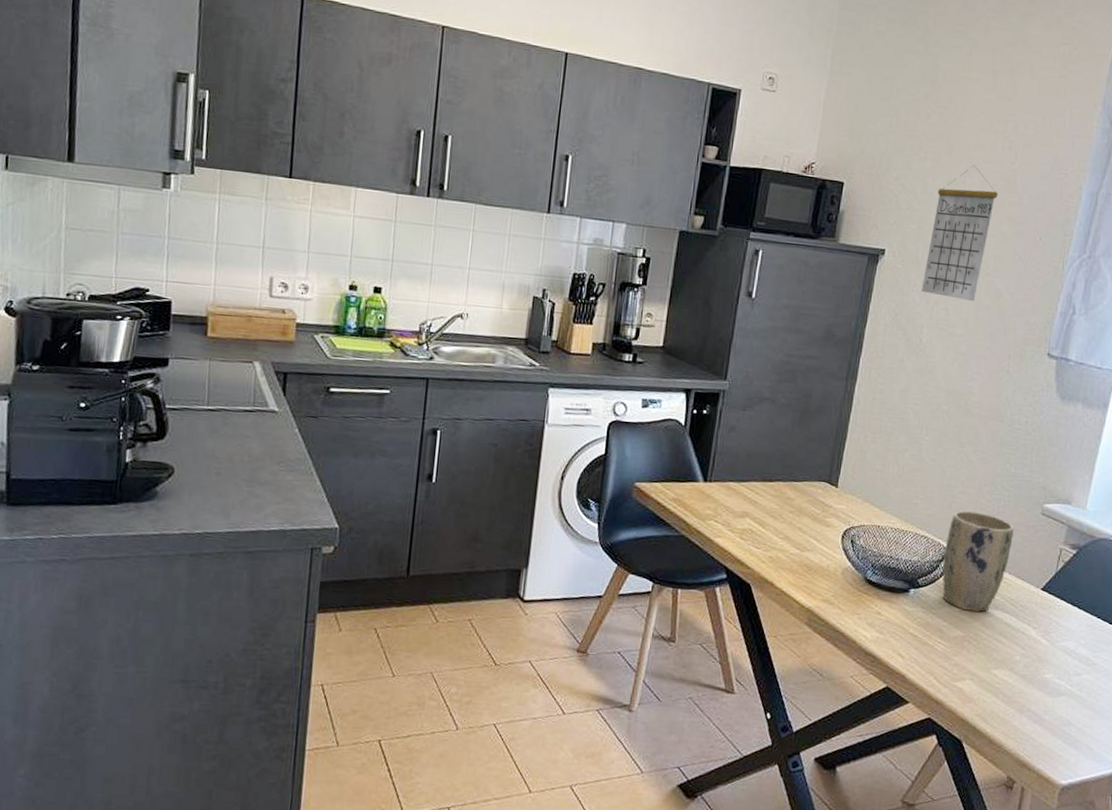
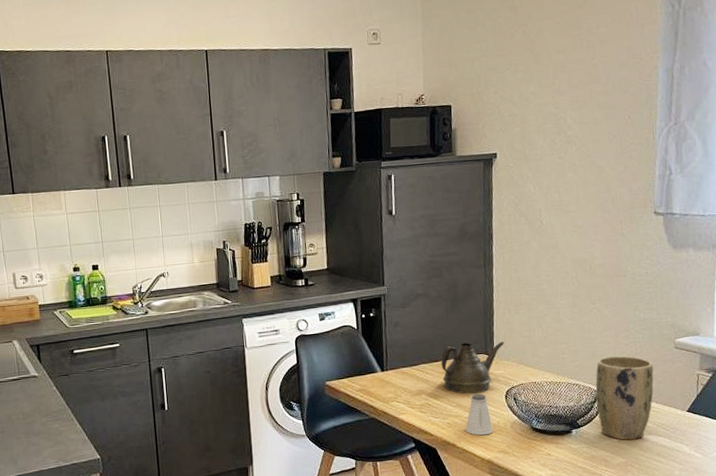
teapot: none [773,465,853,528] -> present [441,341,505,394]
saltshaker: none [789,527,821,579] -> present [465,393,494,436]
calendar: present [921,165,998,302] -> none [532,67,585,182]

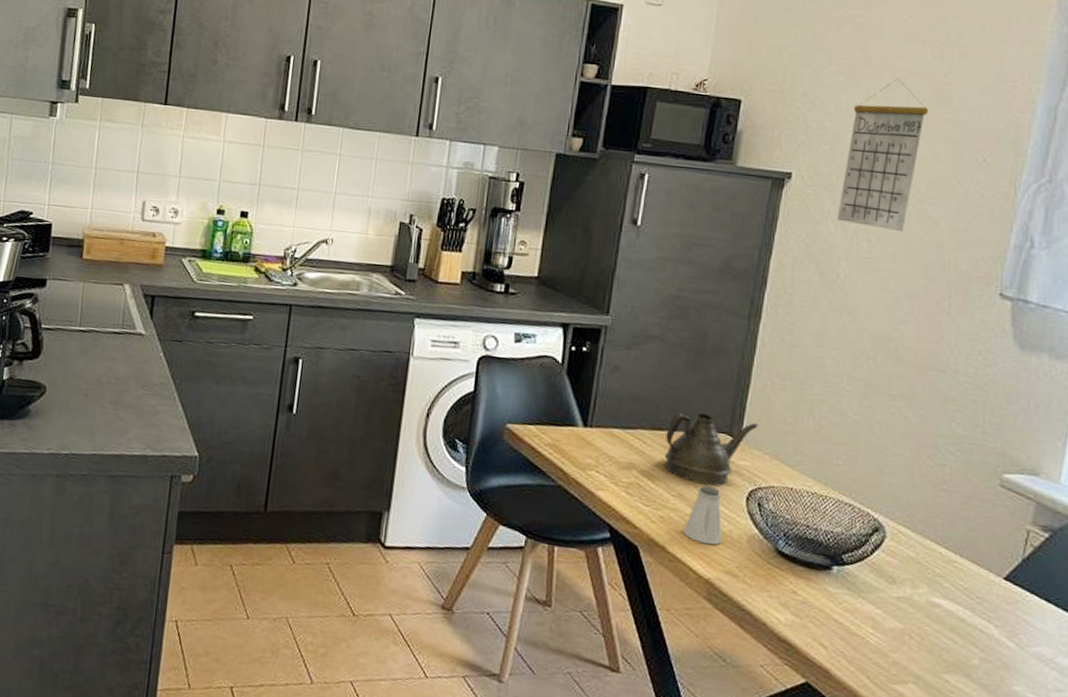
calendar: none [532,67,585,182] -> present [836,78,929,233]
plant pot: present [595,356,654,441] -> none [873,476,964,602]

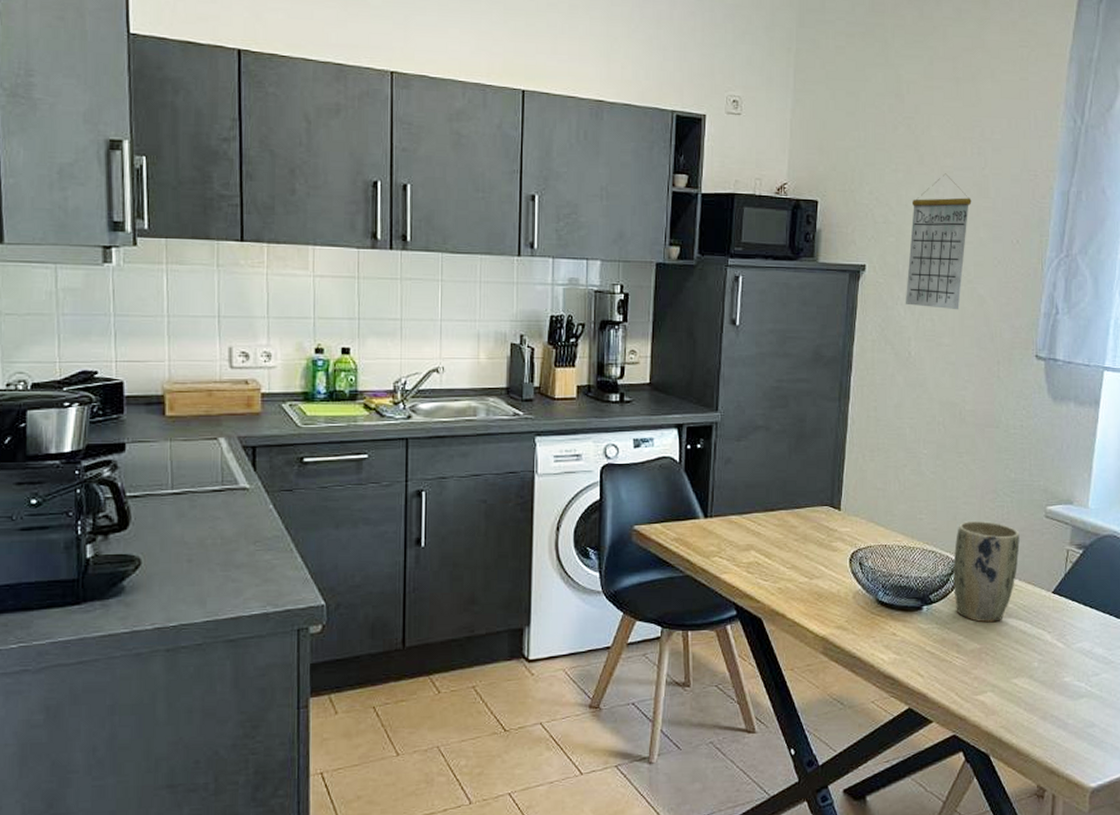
teapot: present [664,413,759,486] -> none [777,491,855,554]
saltshaker: present [683,484,722,546] -> none [799,553,832,606]
plant pot: none [873,476,964,602] -> present [953,520,1020,623]

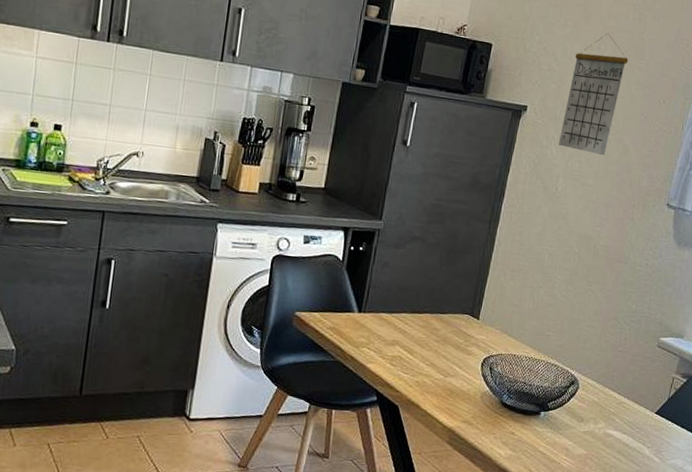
plant pot: present [953,520,1020,623] -> none [569,342,633,433]

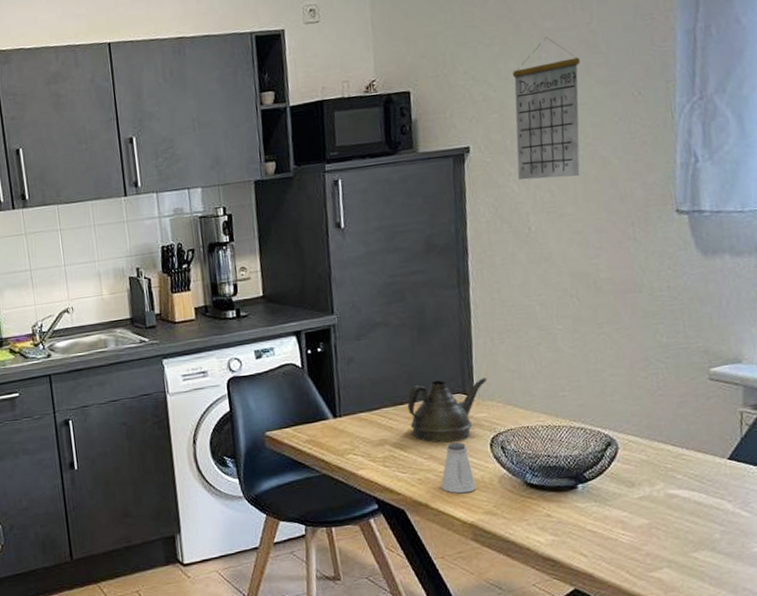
teapot: none [421,299,493,356] -> present [407,377,488,443]
saltshaker: none [433,355,463,402] -> present [441,441,477,494]

